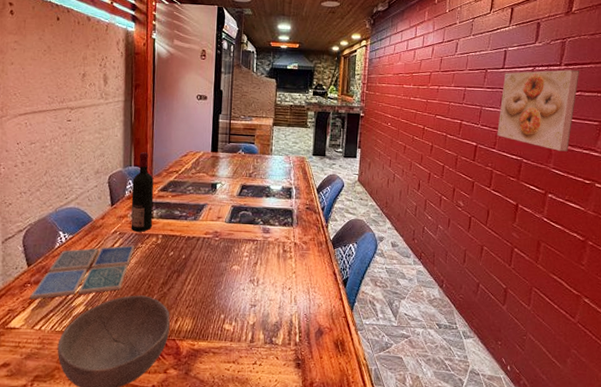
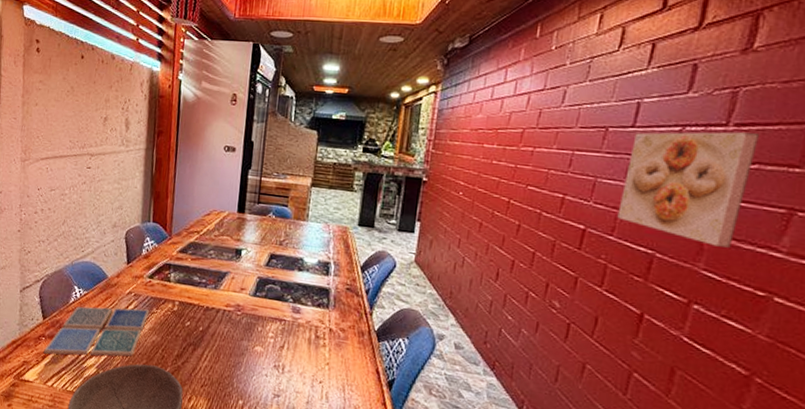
wine bottle: present [131,152,154,232] -> none [146,207,173,296]

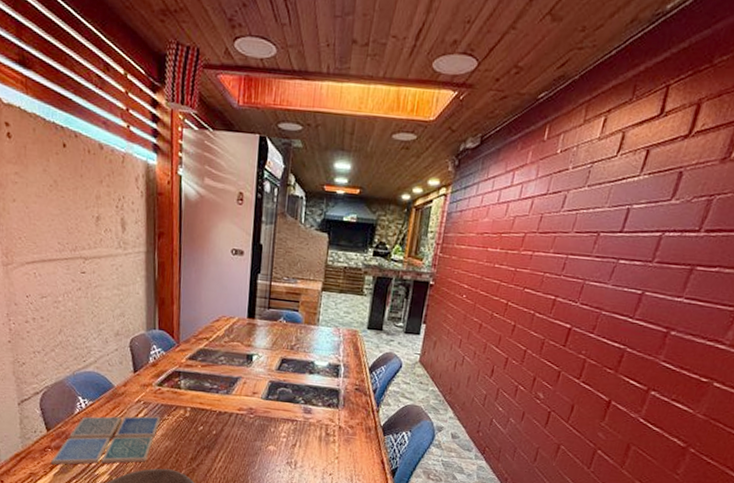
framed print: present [617,132,759,248] -> none [599,237,723,342]

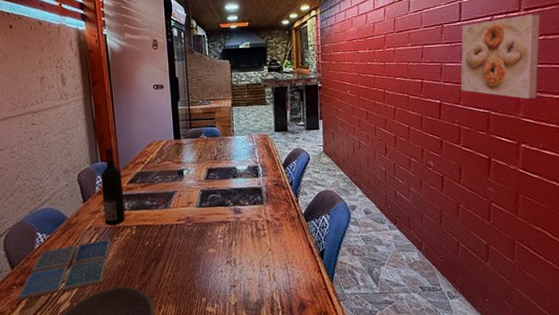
wine bottle: none [156,314,181,403] -> present [101,147,125,225]
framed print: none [599,237,723,342] -> present [460,14,541,99]

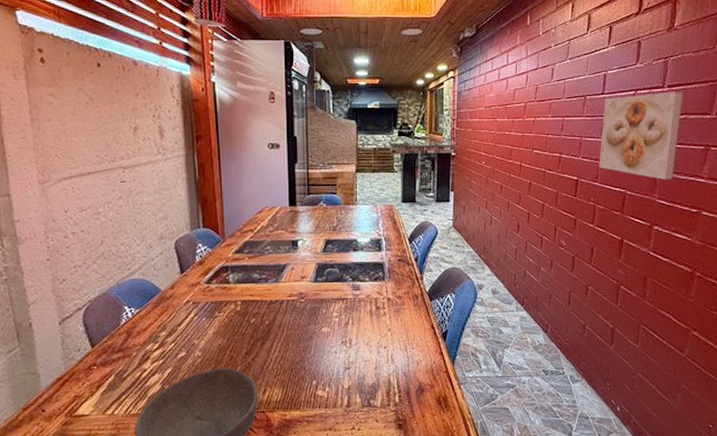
drink coaster: present [17,239,111,301] -> none [98,315,212,383]
wine bottle: present [101,147,125,225] -> none [203,211,229,300]

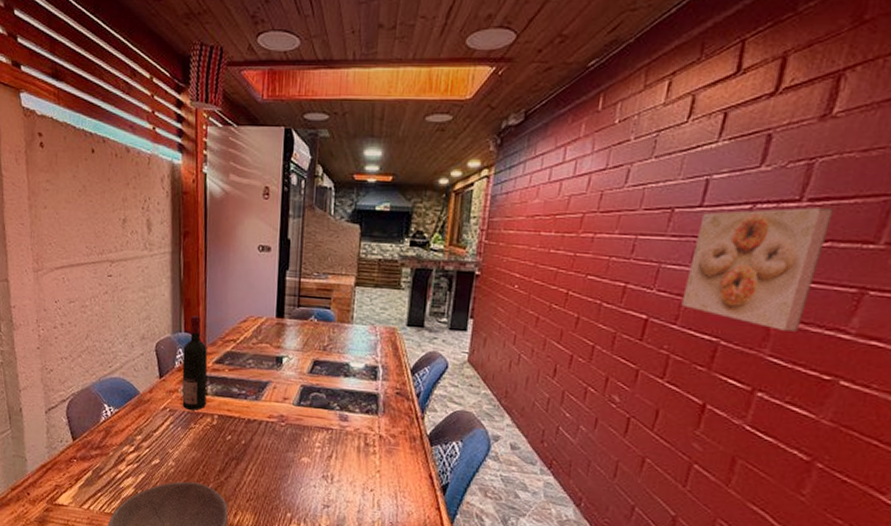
wine bottle: none [203,211,229,300] -> present [182,315,208,410]

